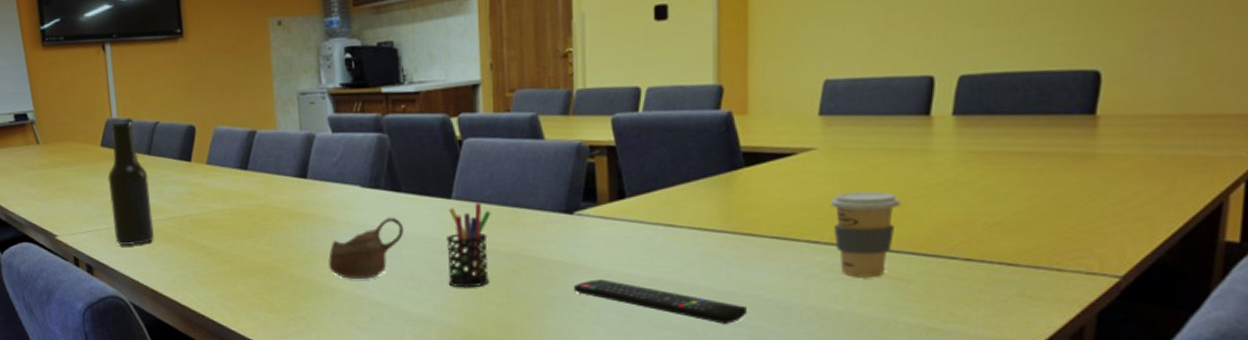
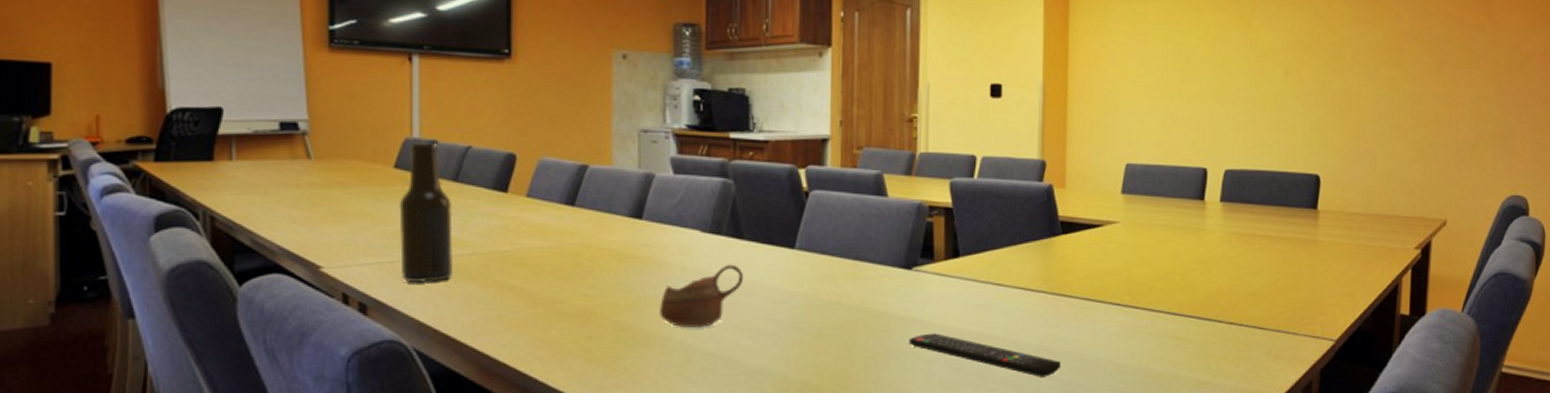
pen holder: present [446,203,491,288] -> none [786,254,834,339]
coffee cup: present [830,191,901,277] -> none [1129,262,1182,336]

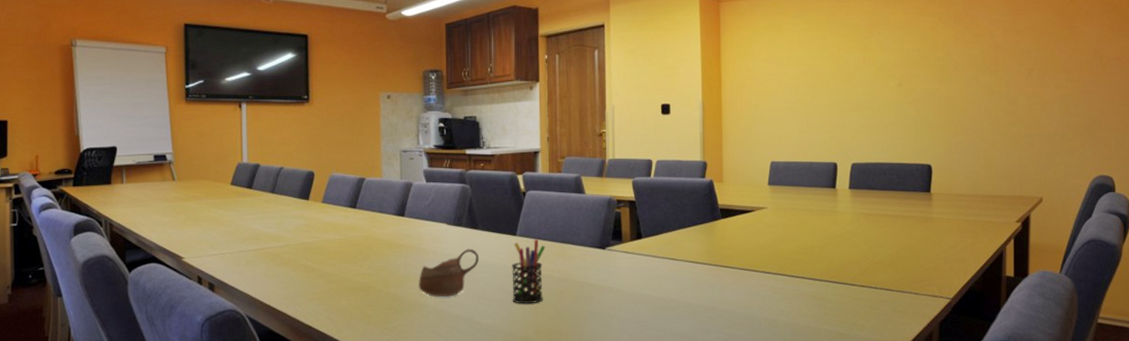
beer bottle: present [399,142,454,283] -> none [234,166,273,268]
pen holder: none [786,254,834,339] -> present [512,239,546,304]
remote control: present [908,333,1062,377] -> none [605,298,725,331]

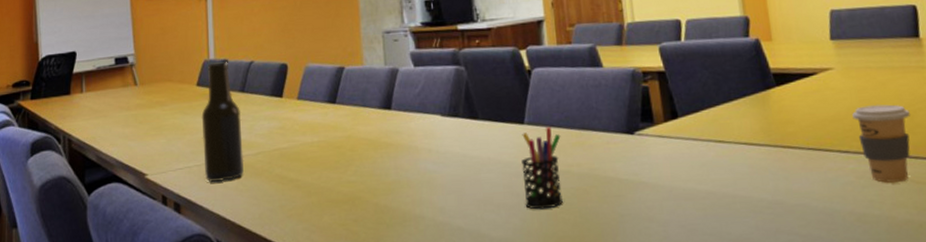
beer bottle: none [234,166,273,268] -> present [201,62,244,183]
cup: present [419,248,480,298] -> none [412,143,482,207]
coffee cup: none [777,238,820,298] -> present [852,104,910,183]

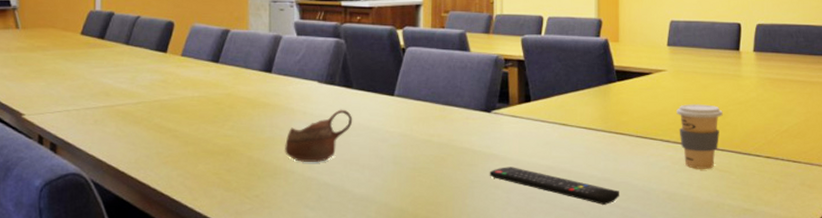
beer bottle: present [201,62,244,183] -> none [83,14,125,127]
cup: none [412,143,482,207] -> present [285,109,353,163]
pen holder: present [521,127,563,210] -> none [387,100,426,172]
remote control: none [640,195,798,233] -> present [489,167,620,205]

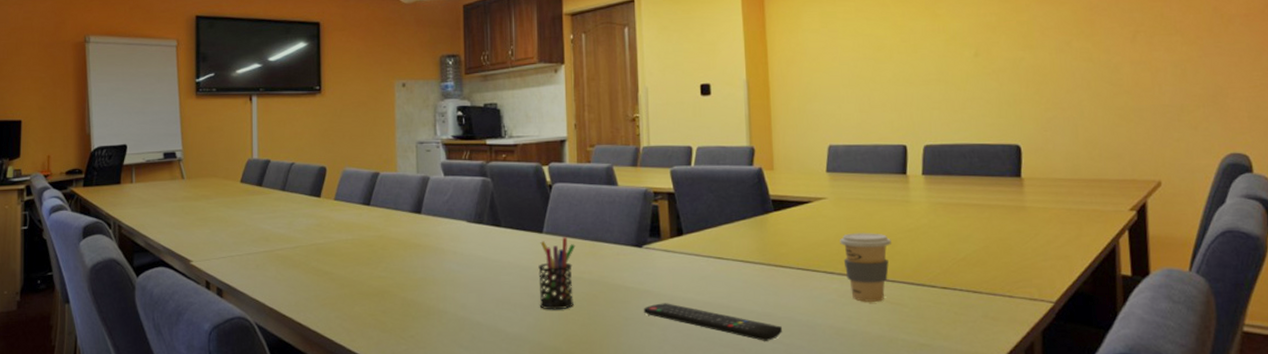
cup: present [285,109,353,163] -> none [437,248,503,303]
pen holder: none [387,100,426,172] -> present [538,237,576,310]

